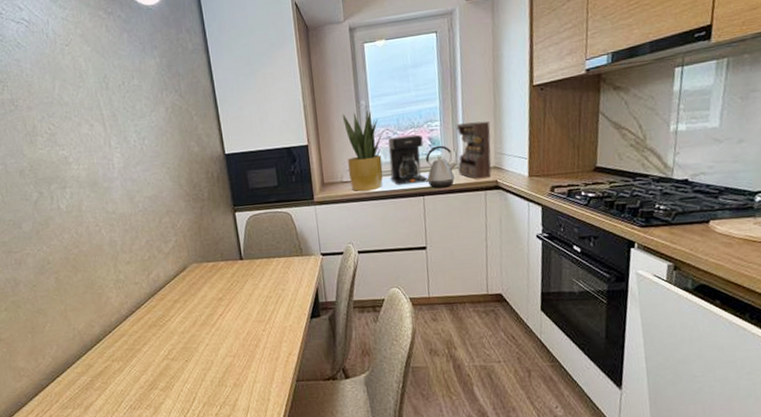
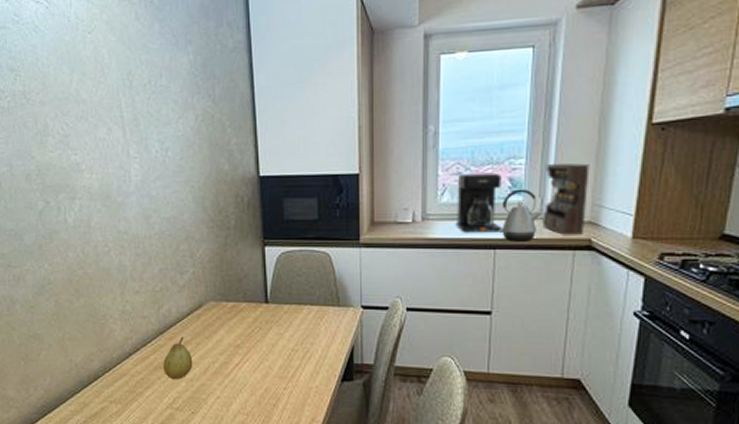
fruit: none [156,296,183,334] -> present [163,336,193,379]
planter: present [342,110,385,192] -> none [404,138,455,237]

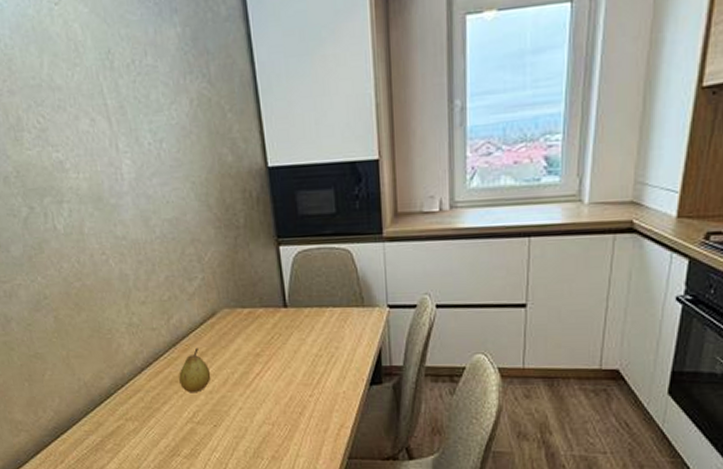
coffee maker: present [455,172,503,233] -> none [486,151,538,221]
kettle: present [498,189,542,242] -> none [533,168,581,228]
spice rack: present [542,163,590,236] -> none [581,136,633,219]

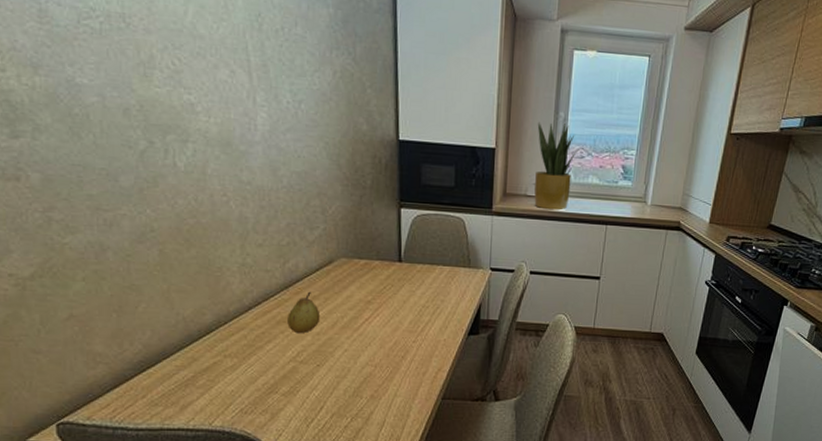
planter: none [427,114,485,227] -> present [534,121,580,210]

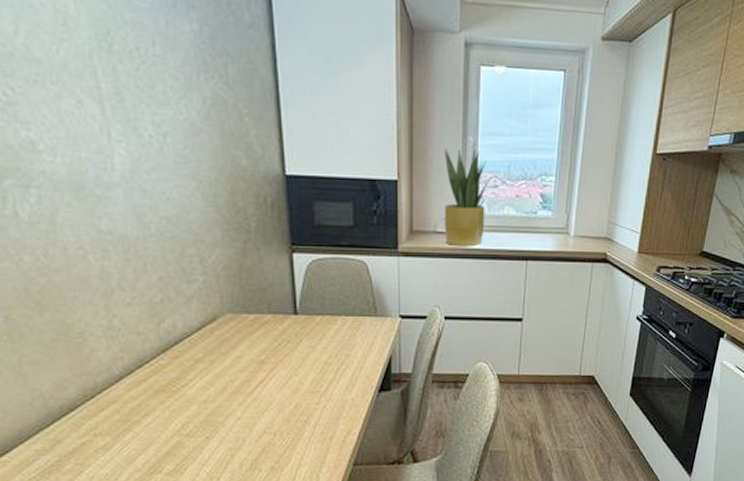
fruit: present [287,291,321,333] -> none [167,354,207,402]

